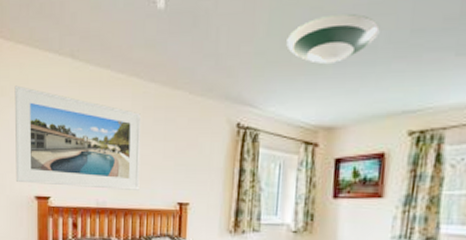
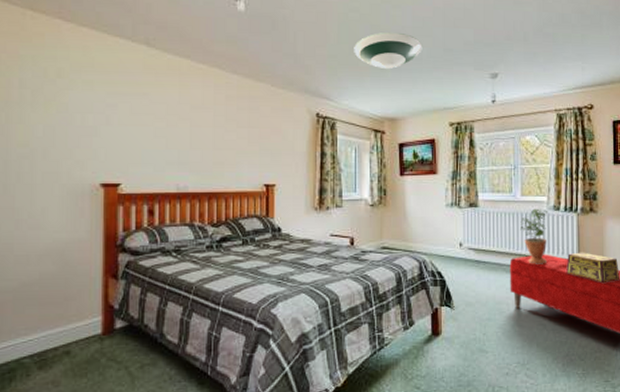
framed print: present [14,85,141,190] -> none [75,68,225,174]

